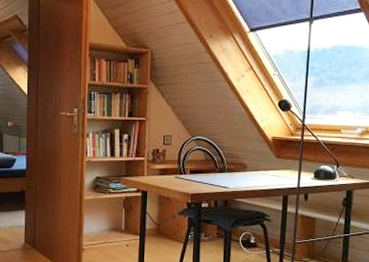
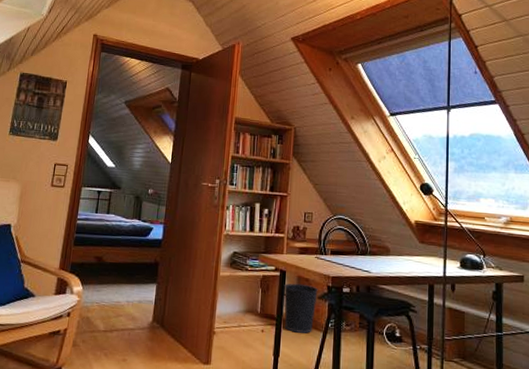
wastebasket: none [146,202,178,245] -> present [284,283,318,334]

